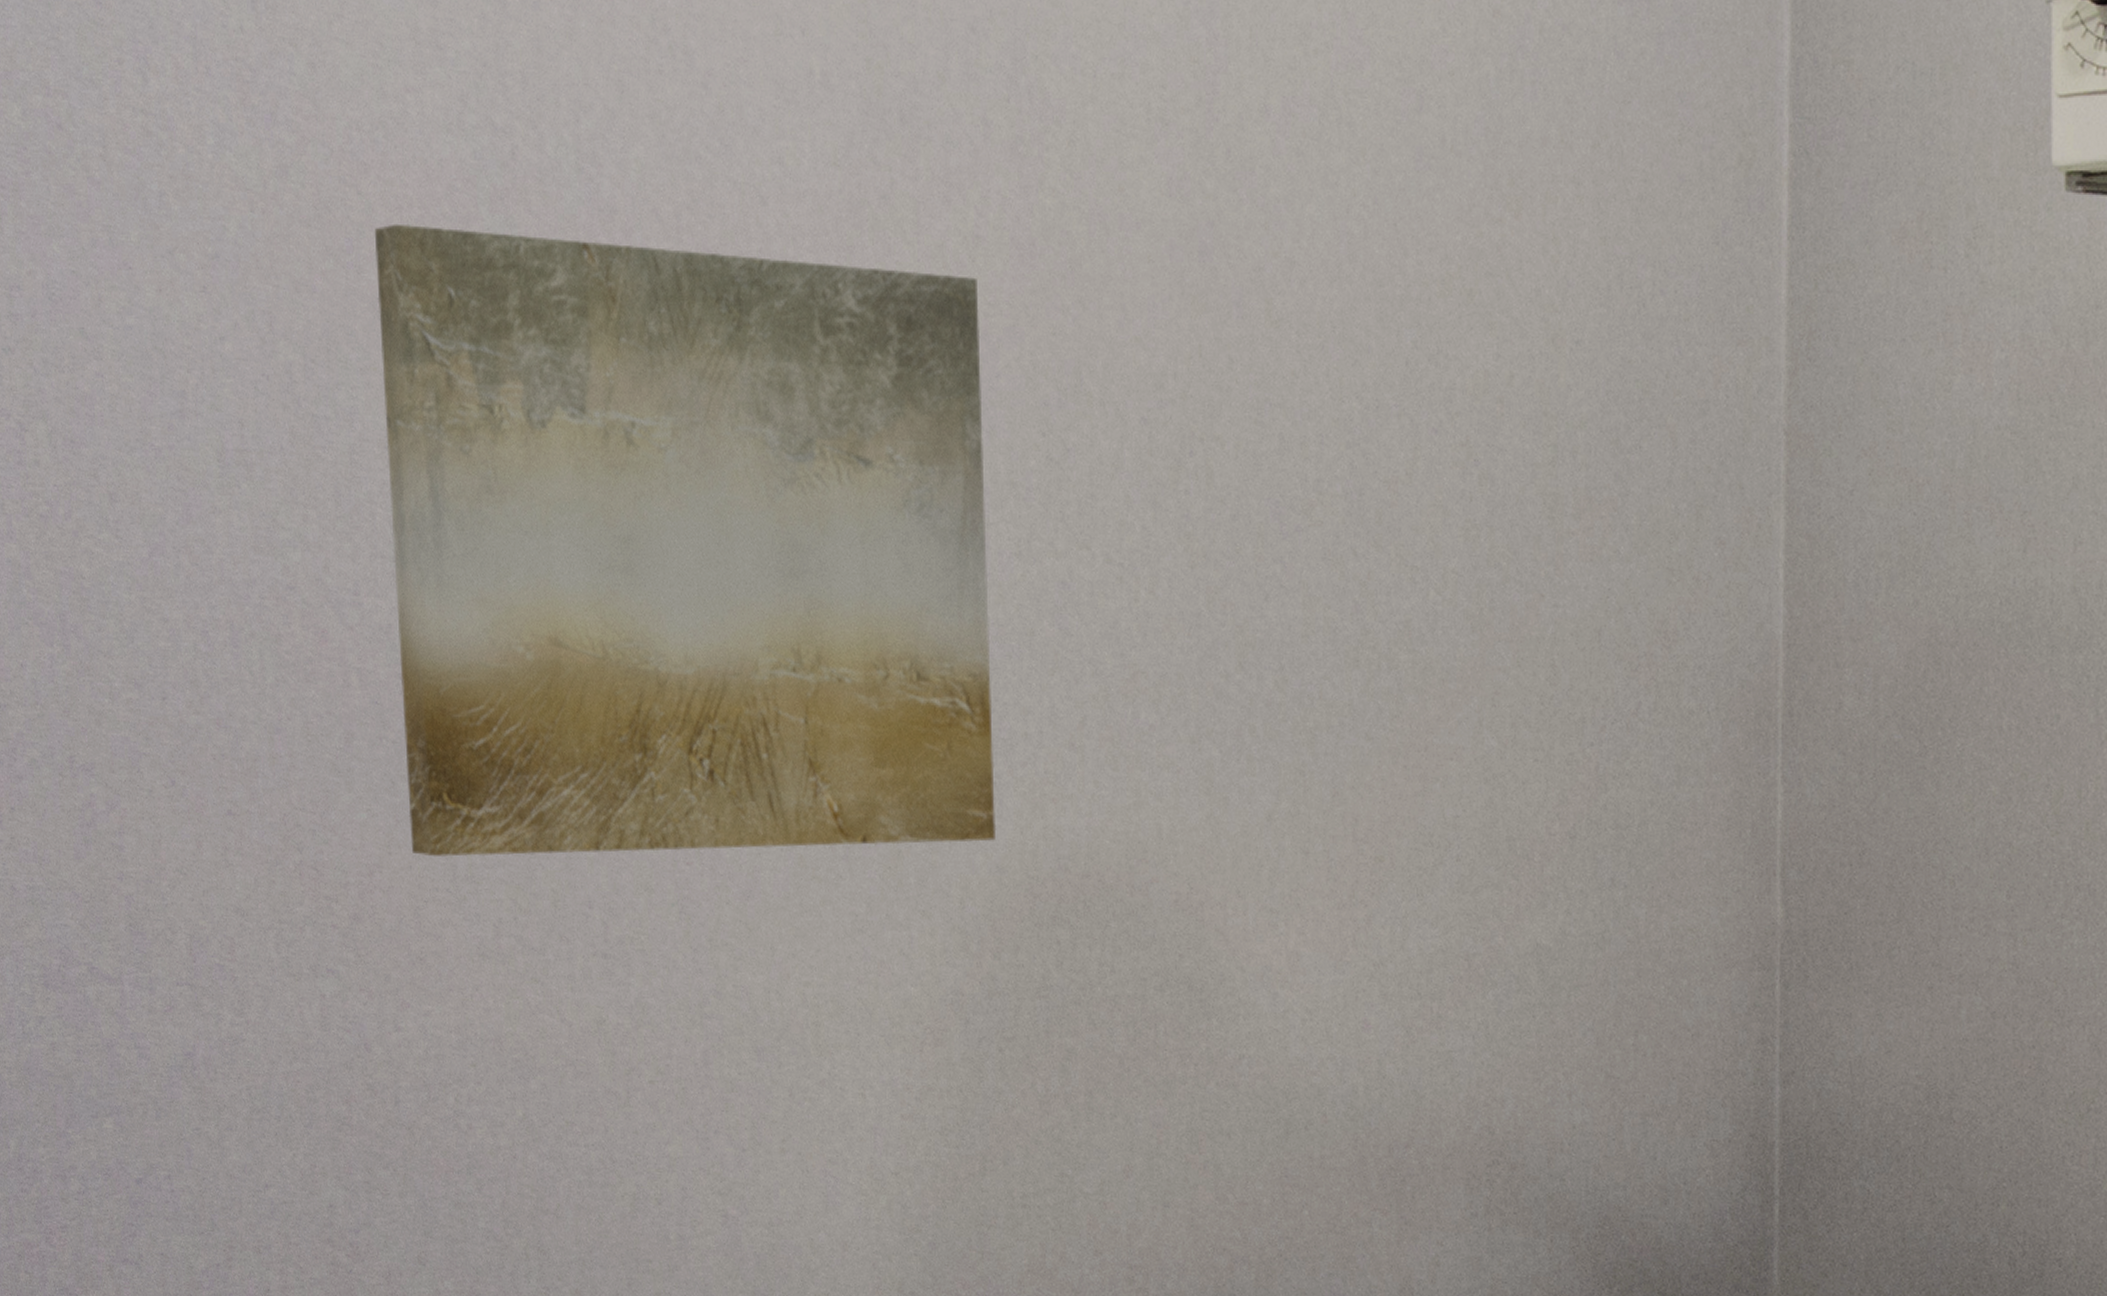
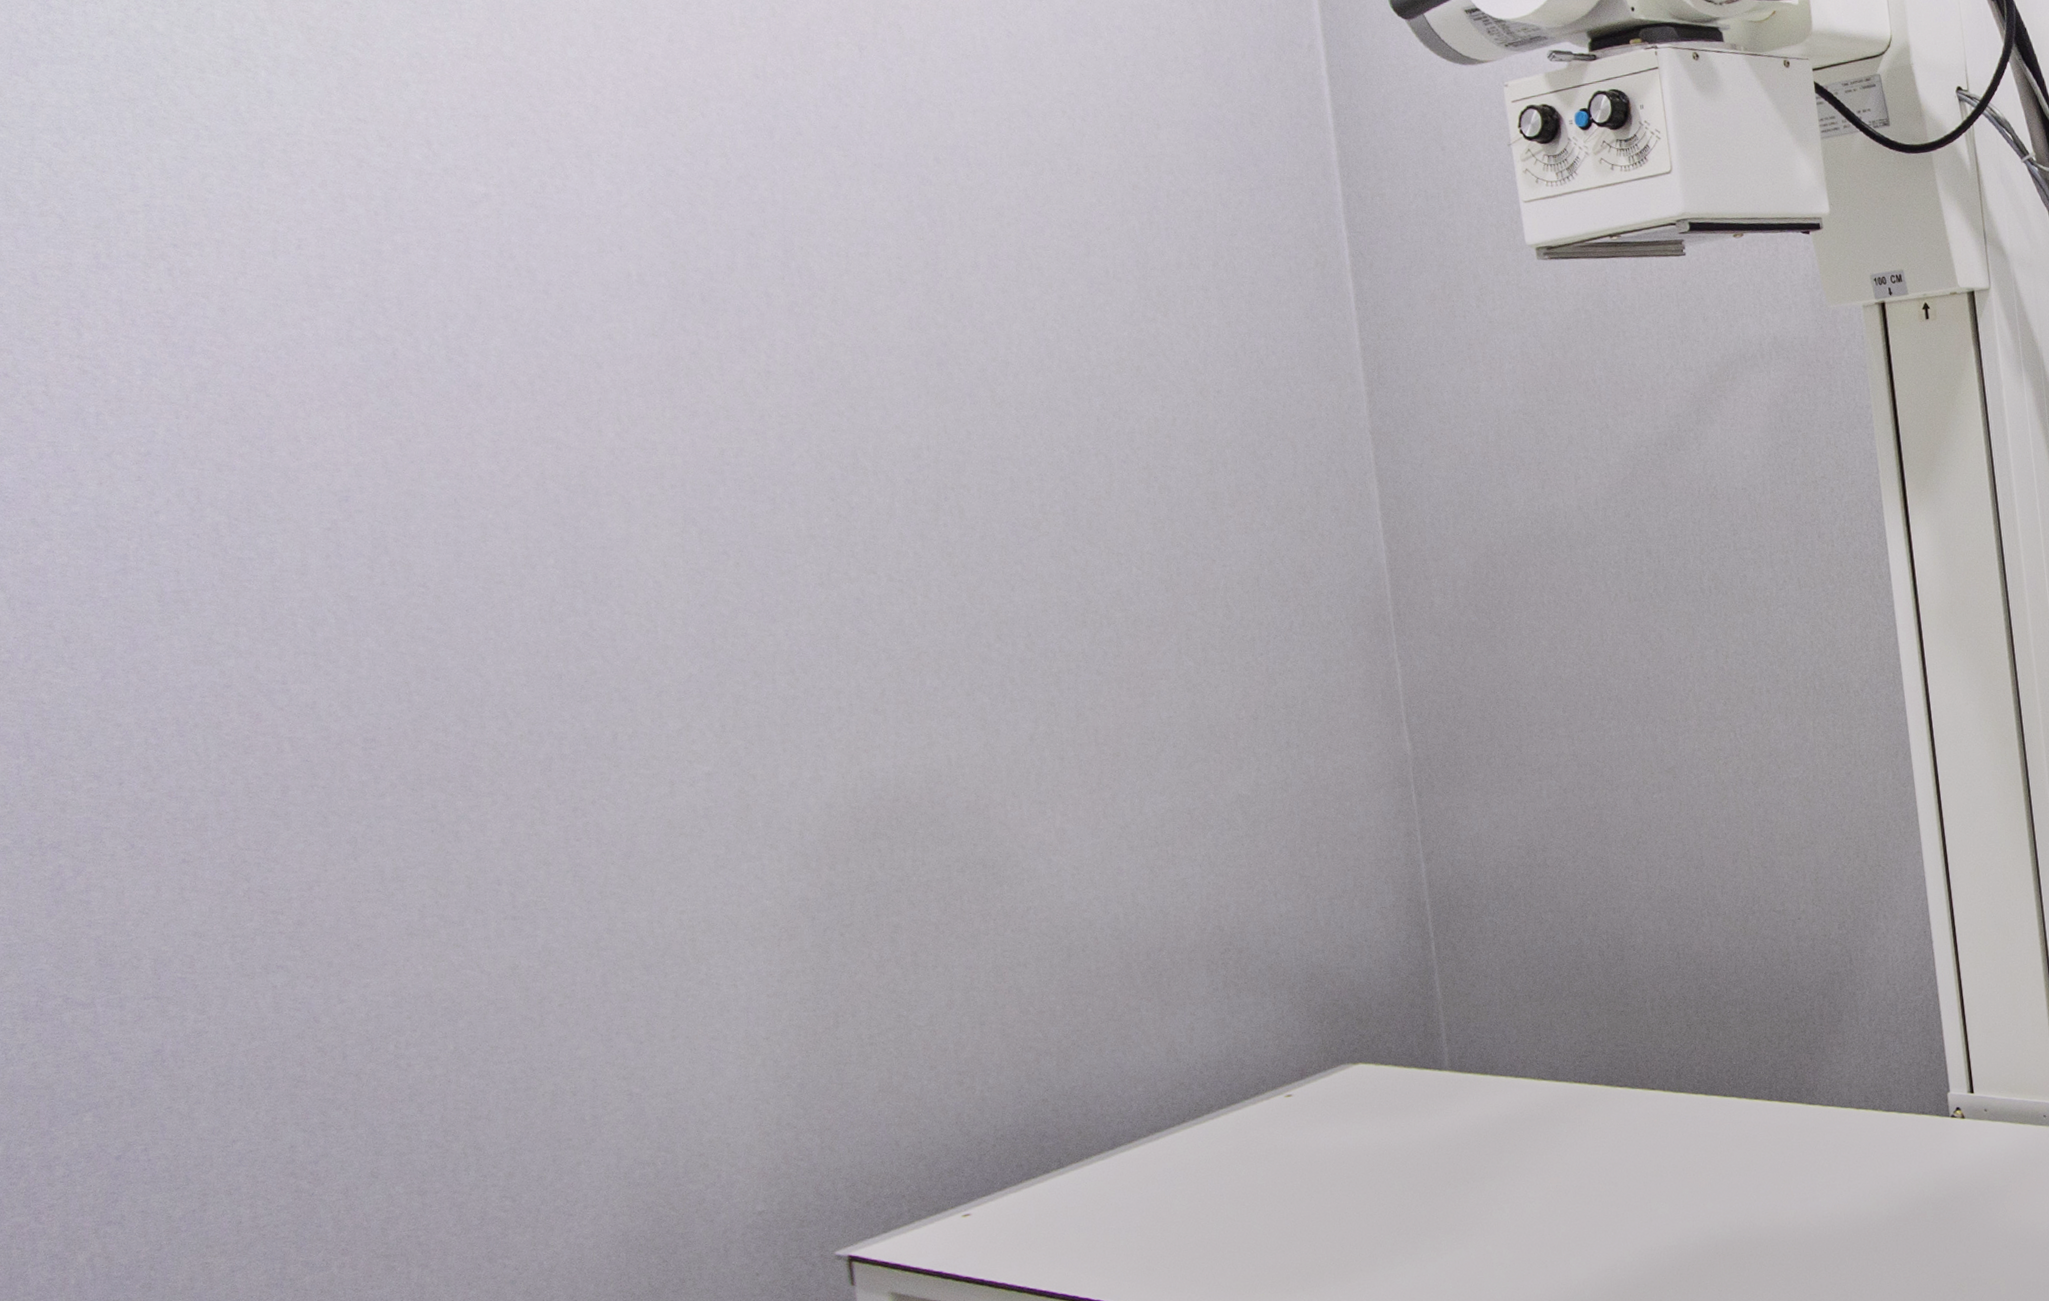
wall art: present [375,223,997,858] -> none [283,399,823,868]

